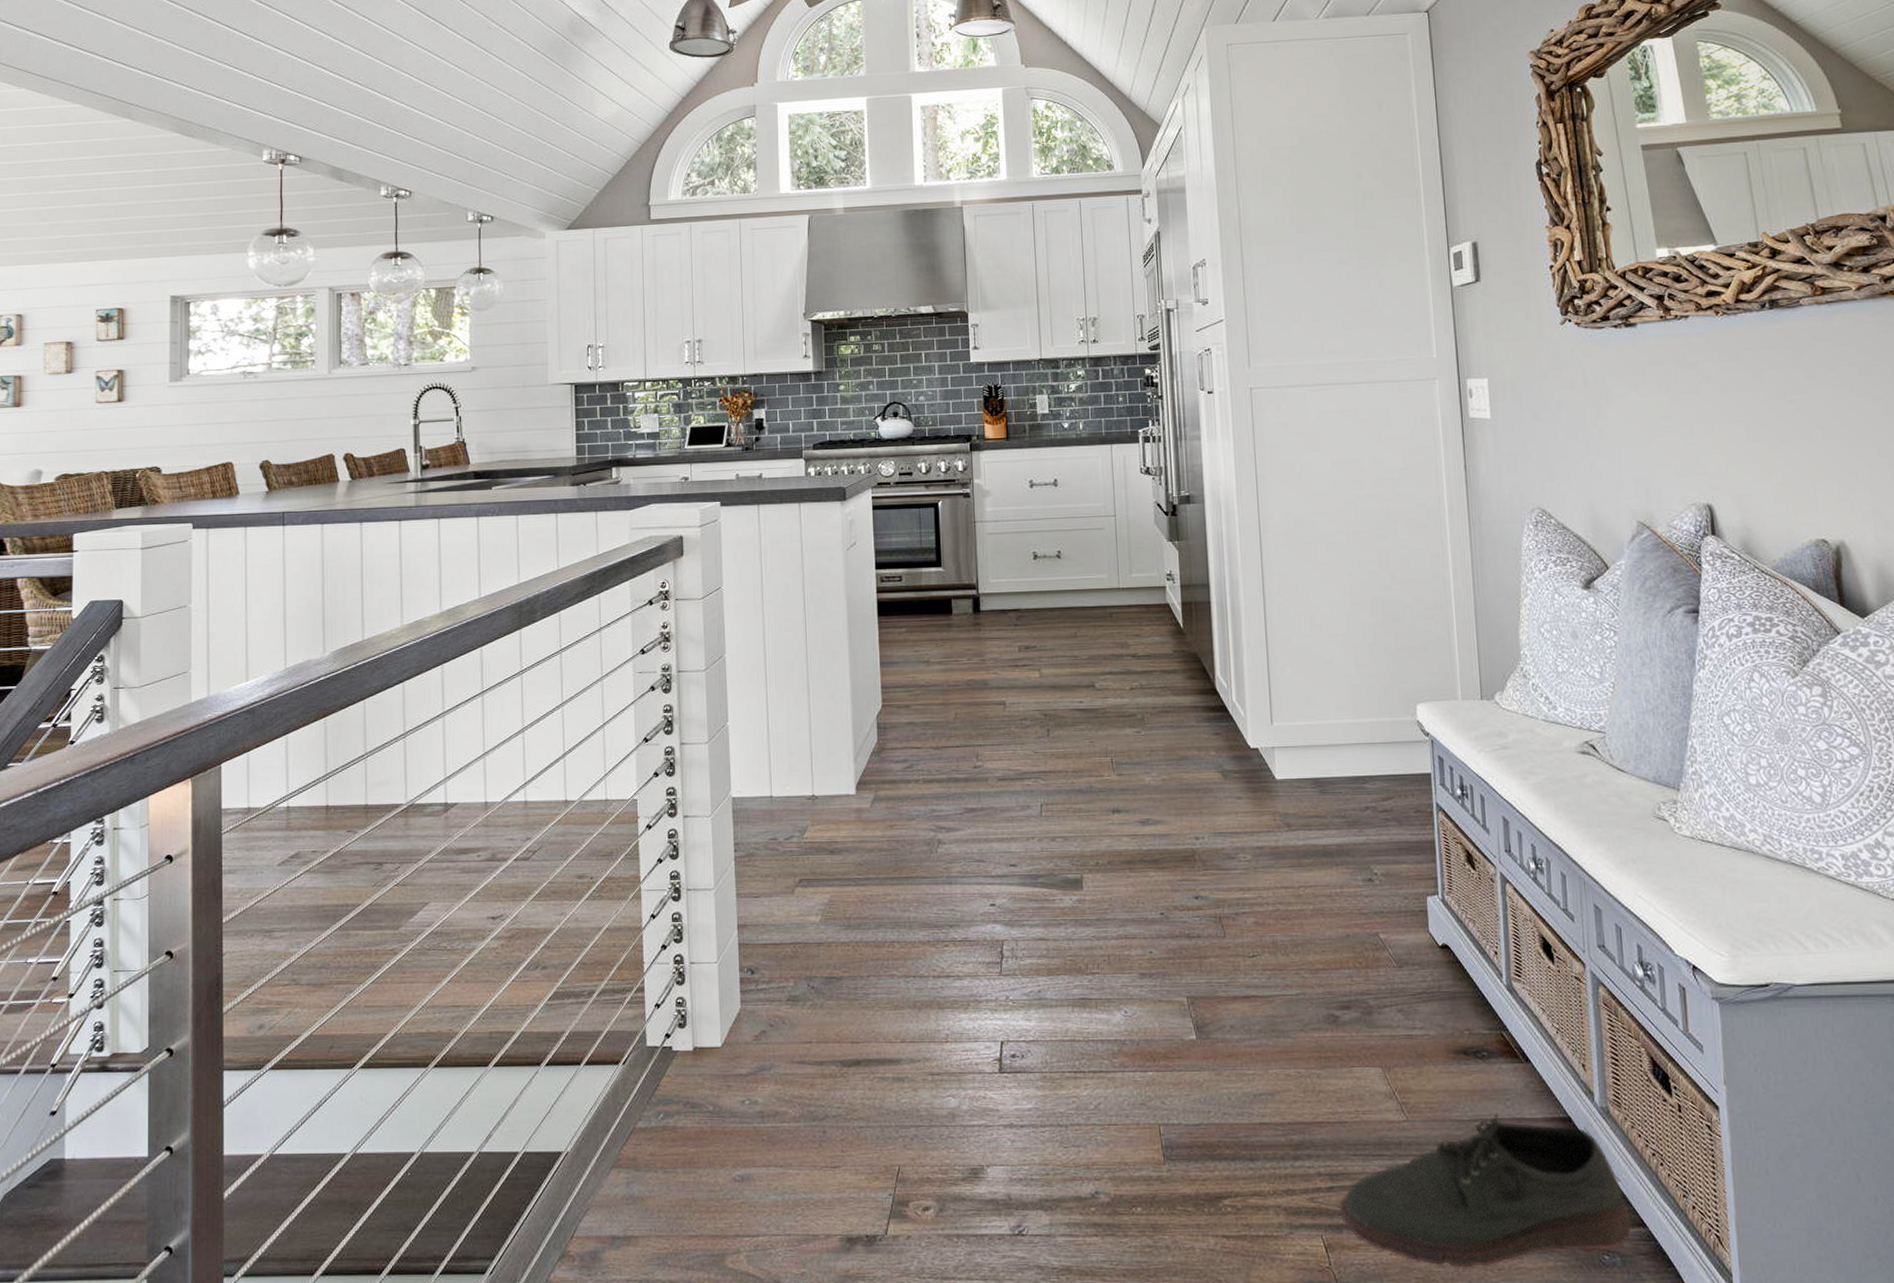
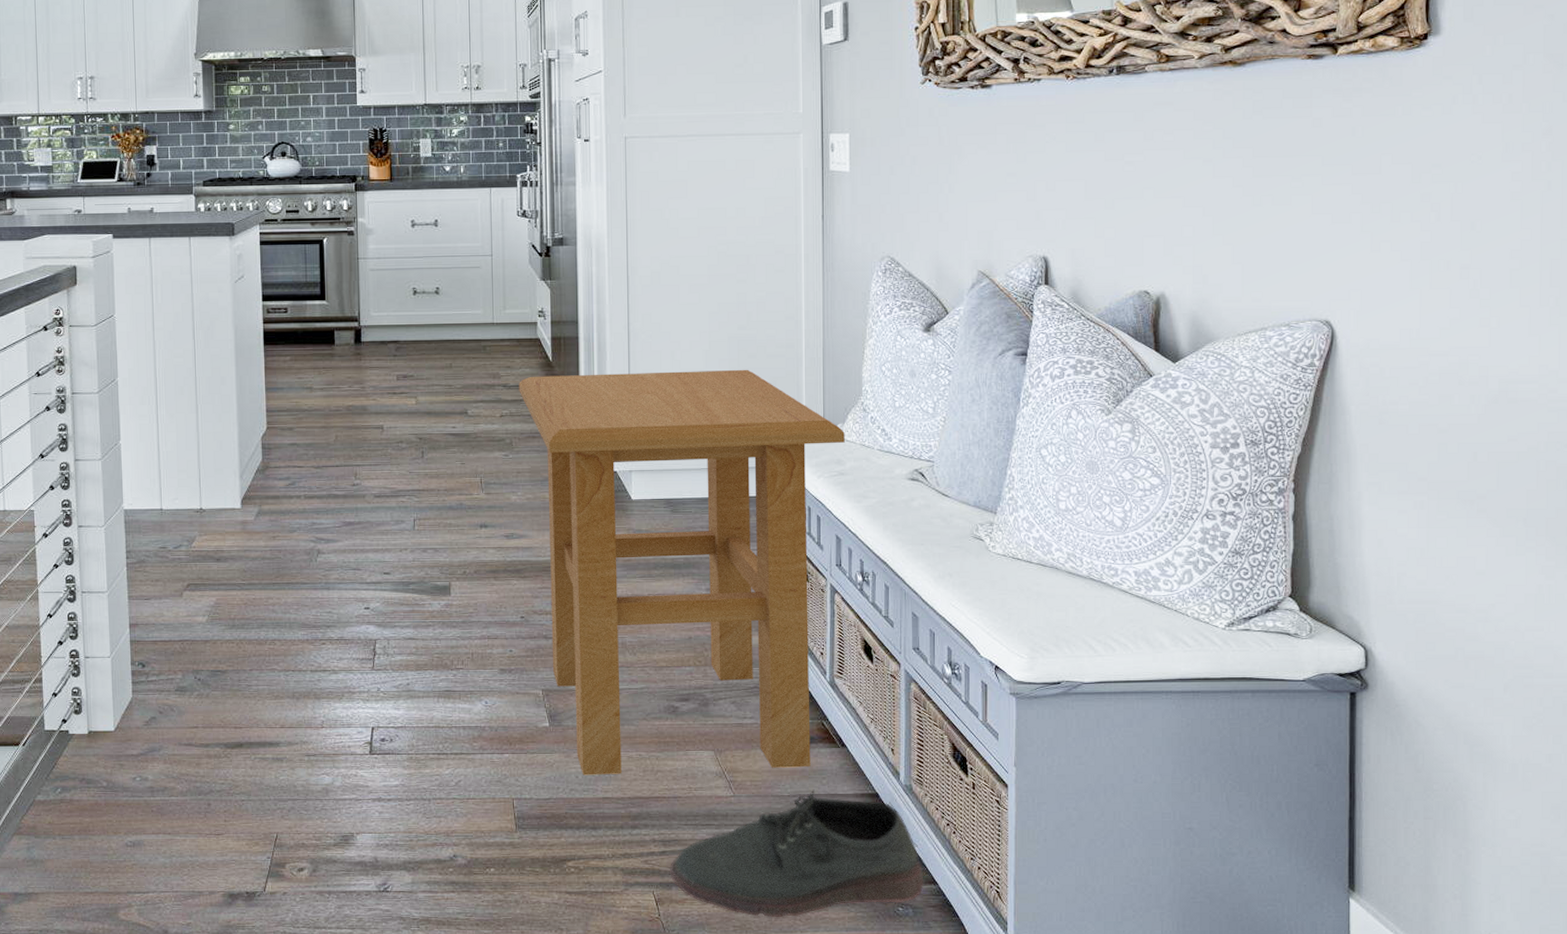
side table: none [1148,633,1506,1097] -> present [519,369,845,775]

